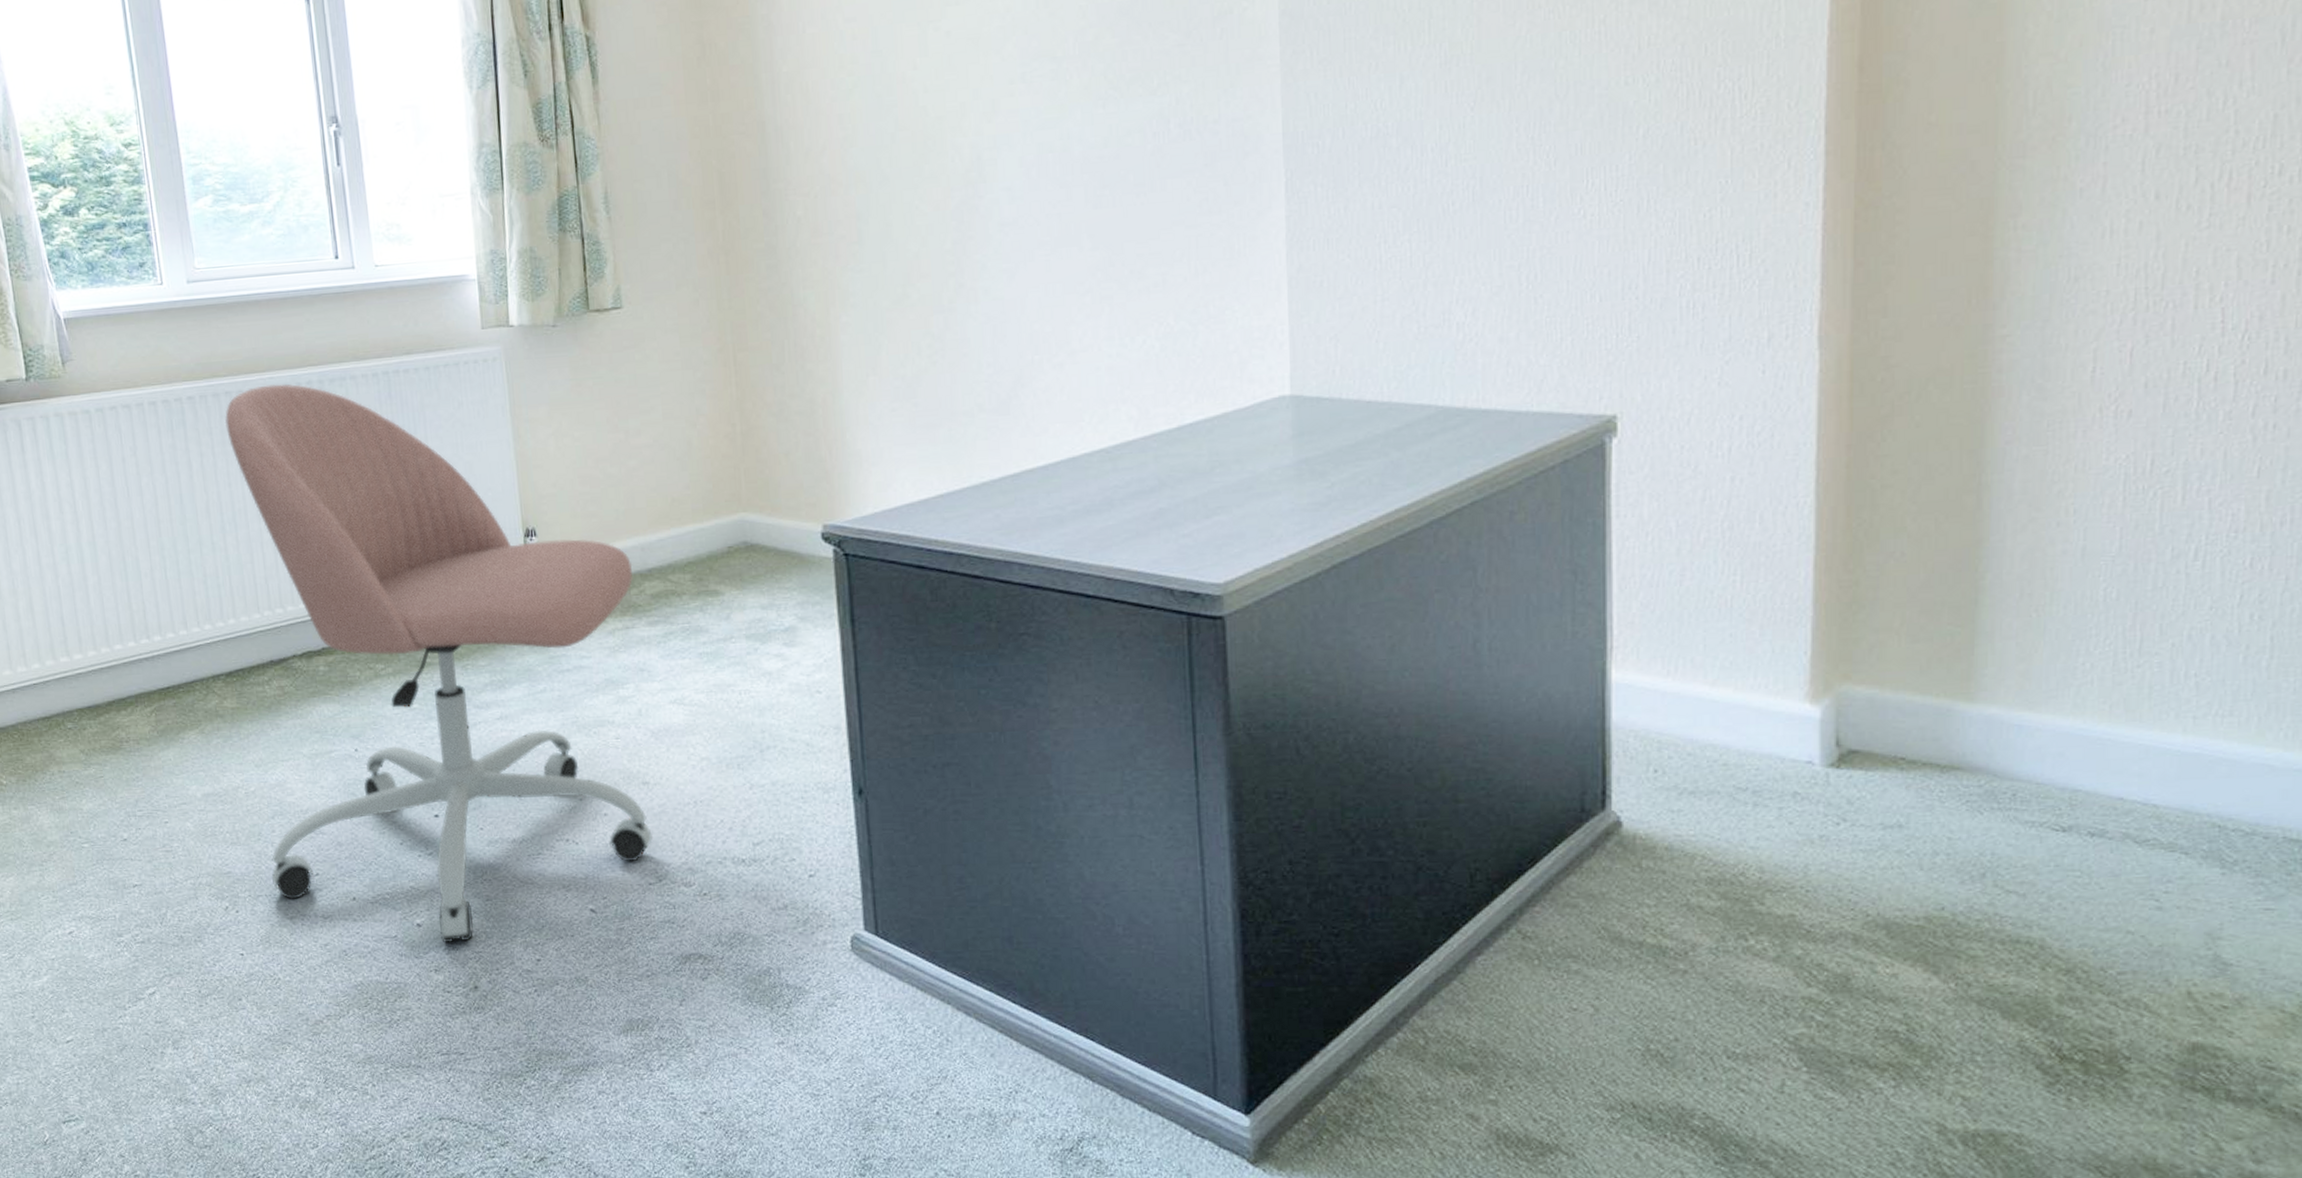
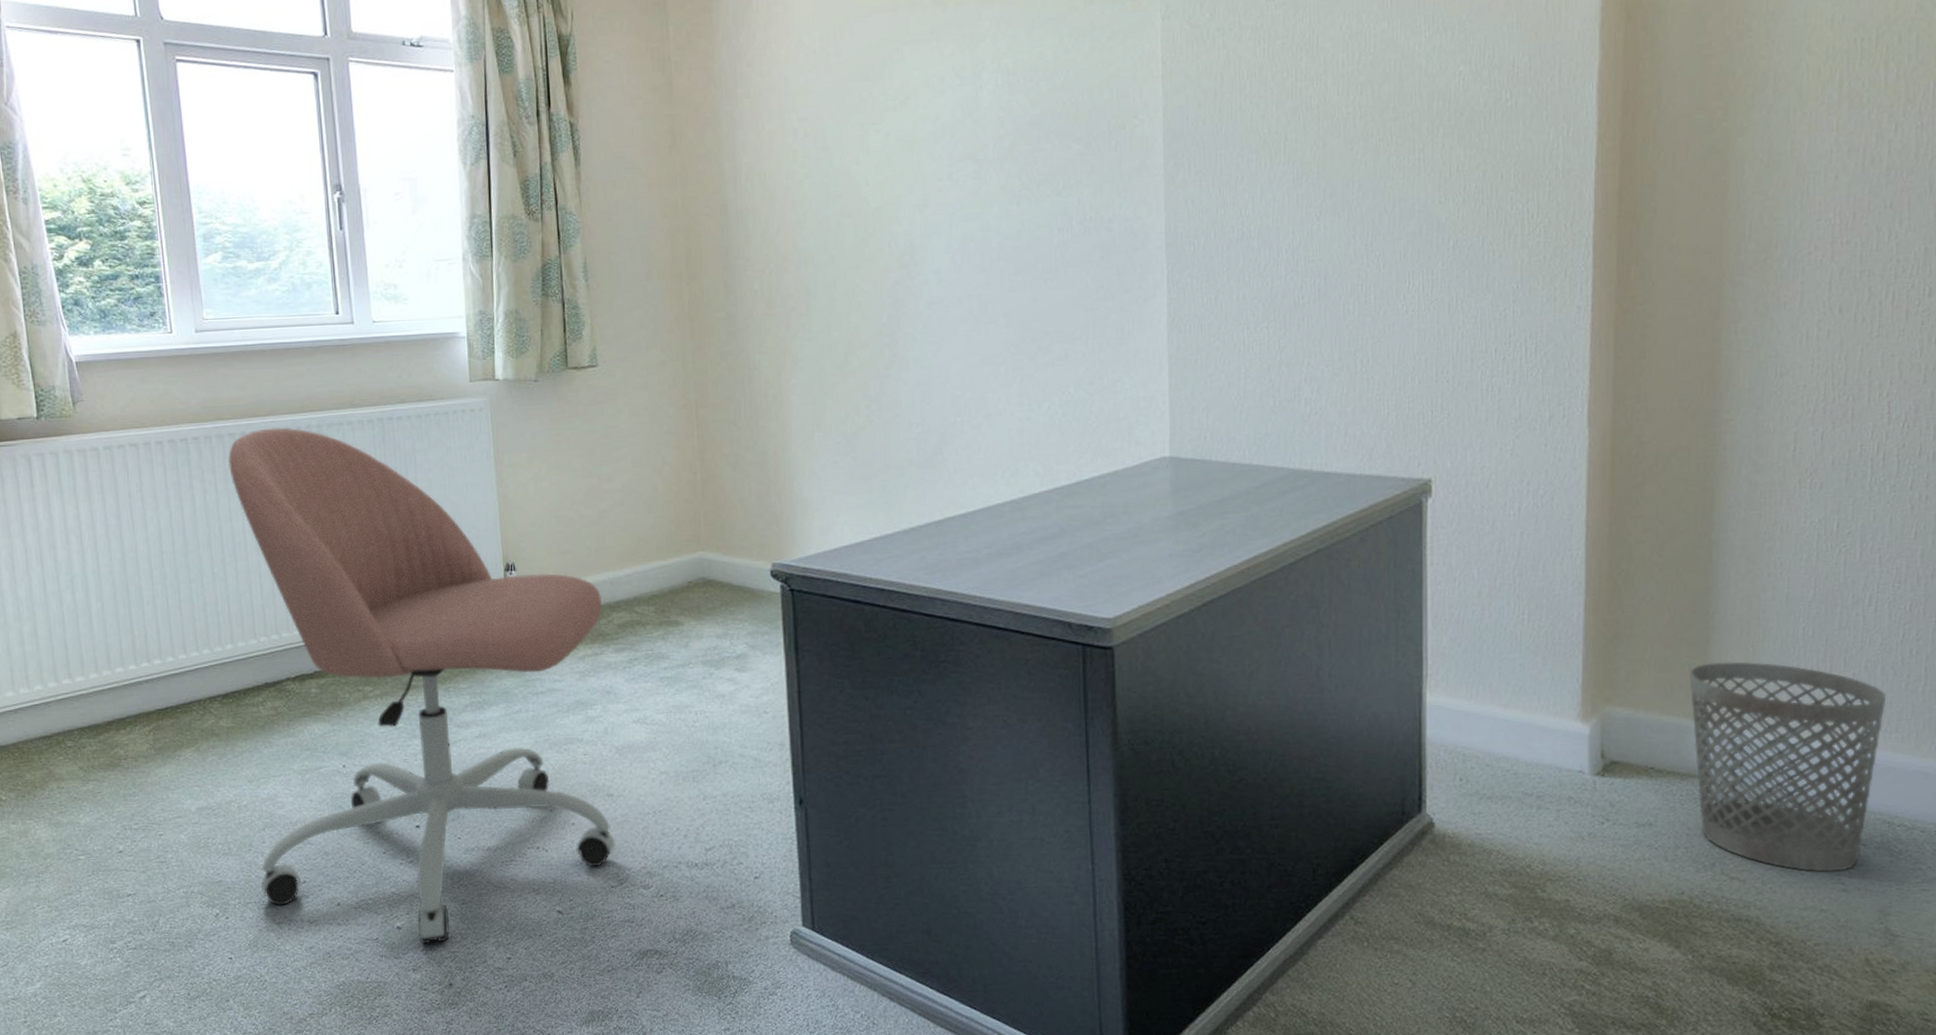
wastebasket: none [1950,629,2218,887] -> present [1688,661,1887,873]

